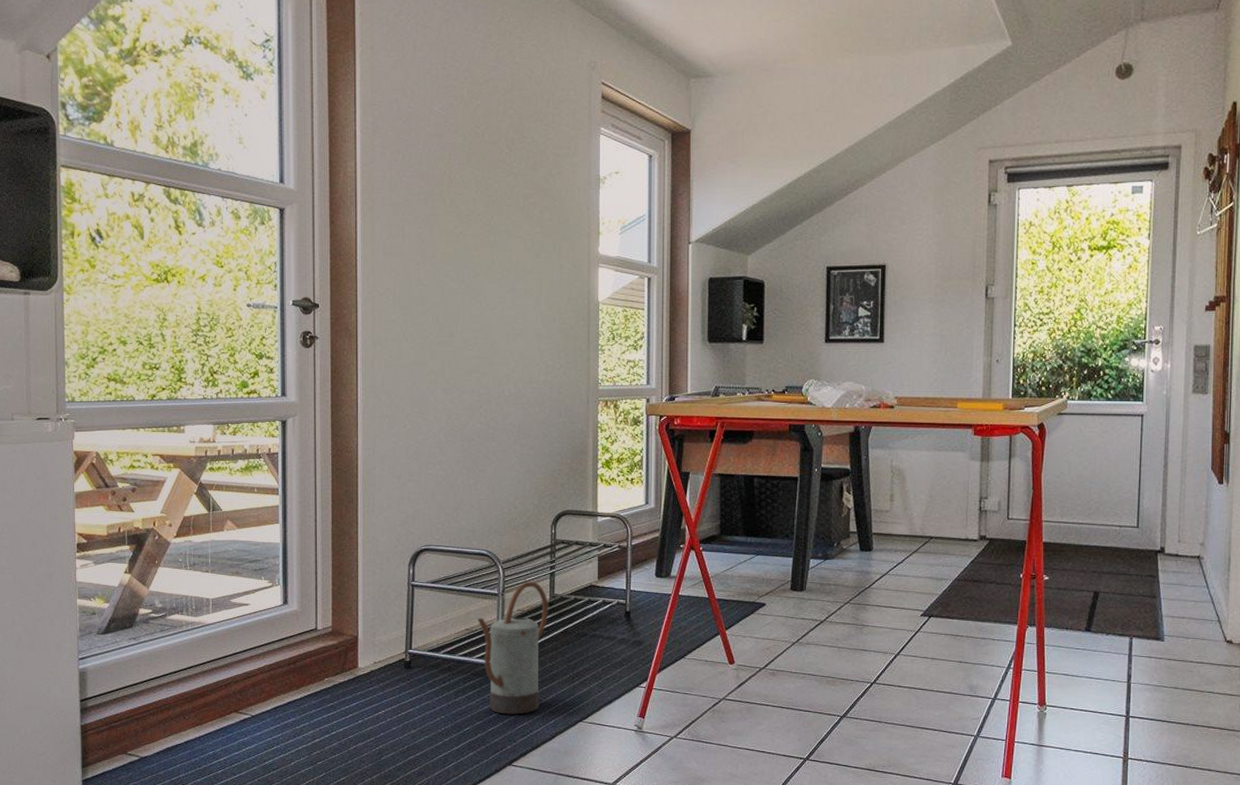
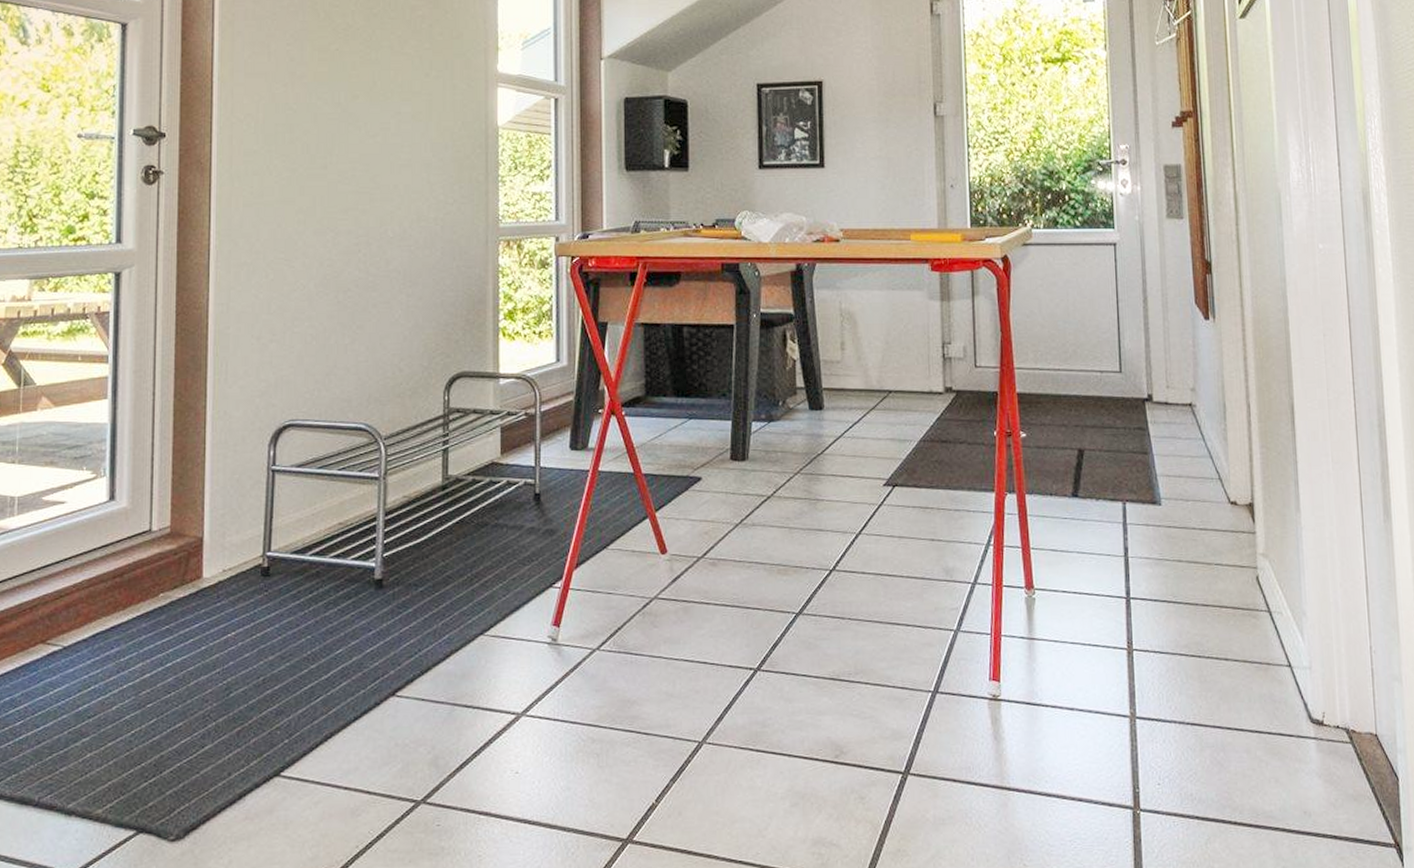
watering can: present [477,581,548,715] -> none [353,460,441,630]

